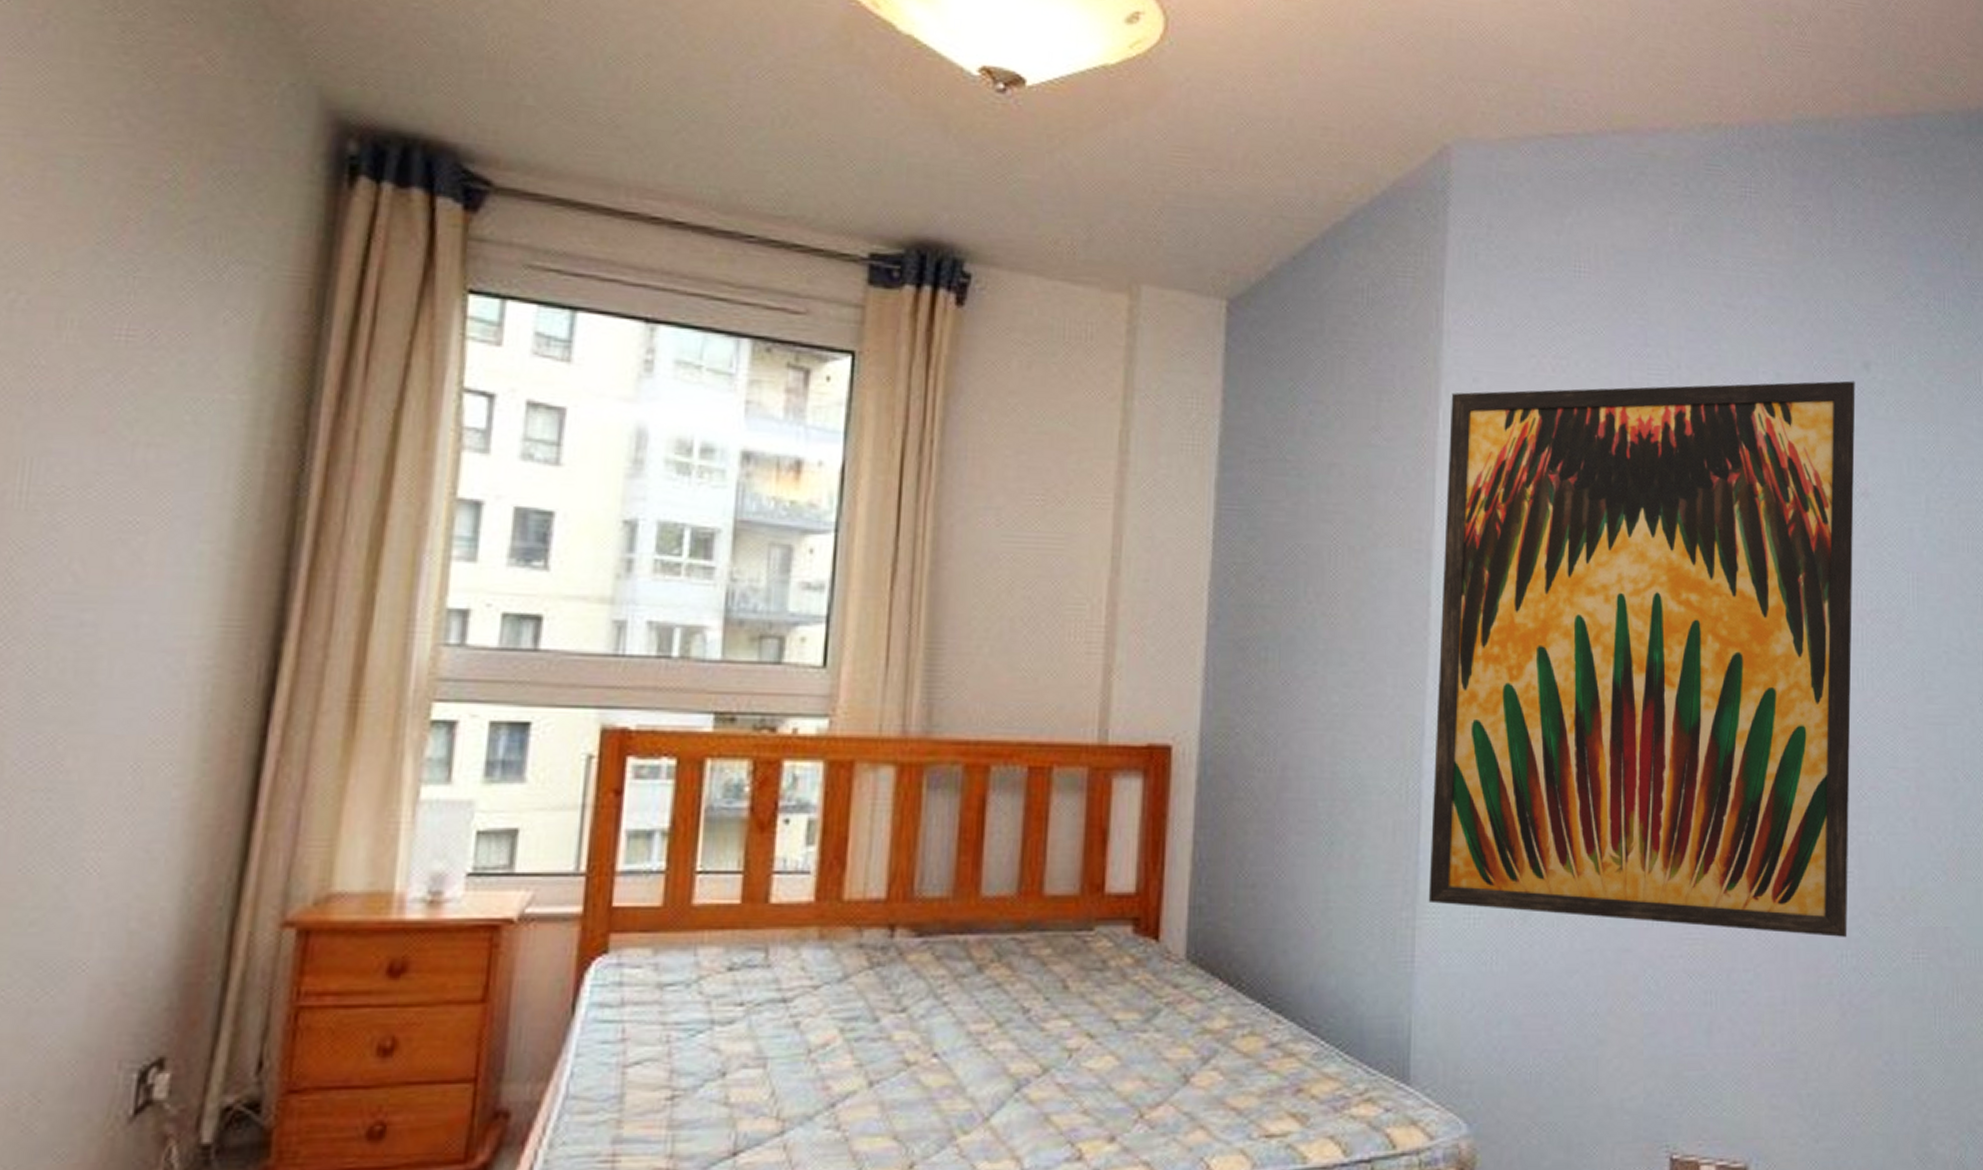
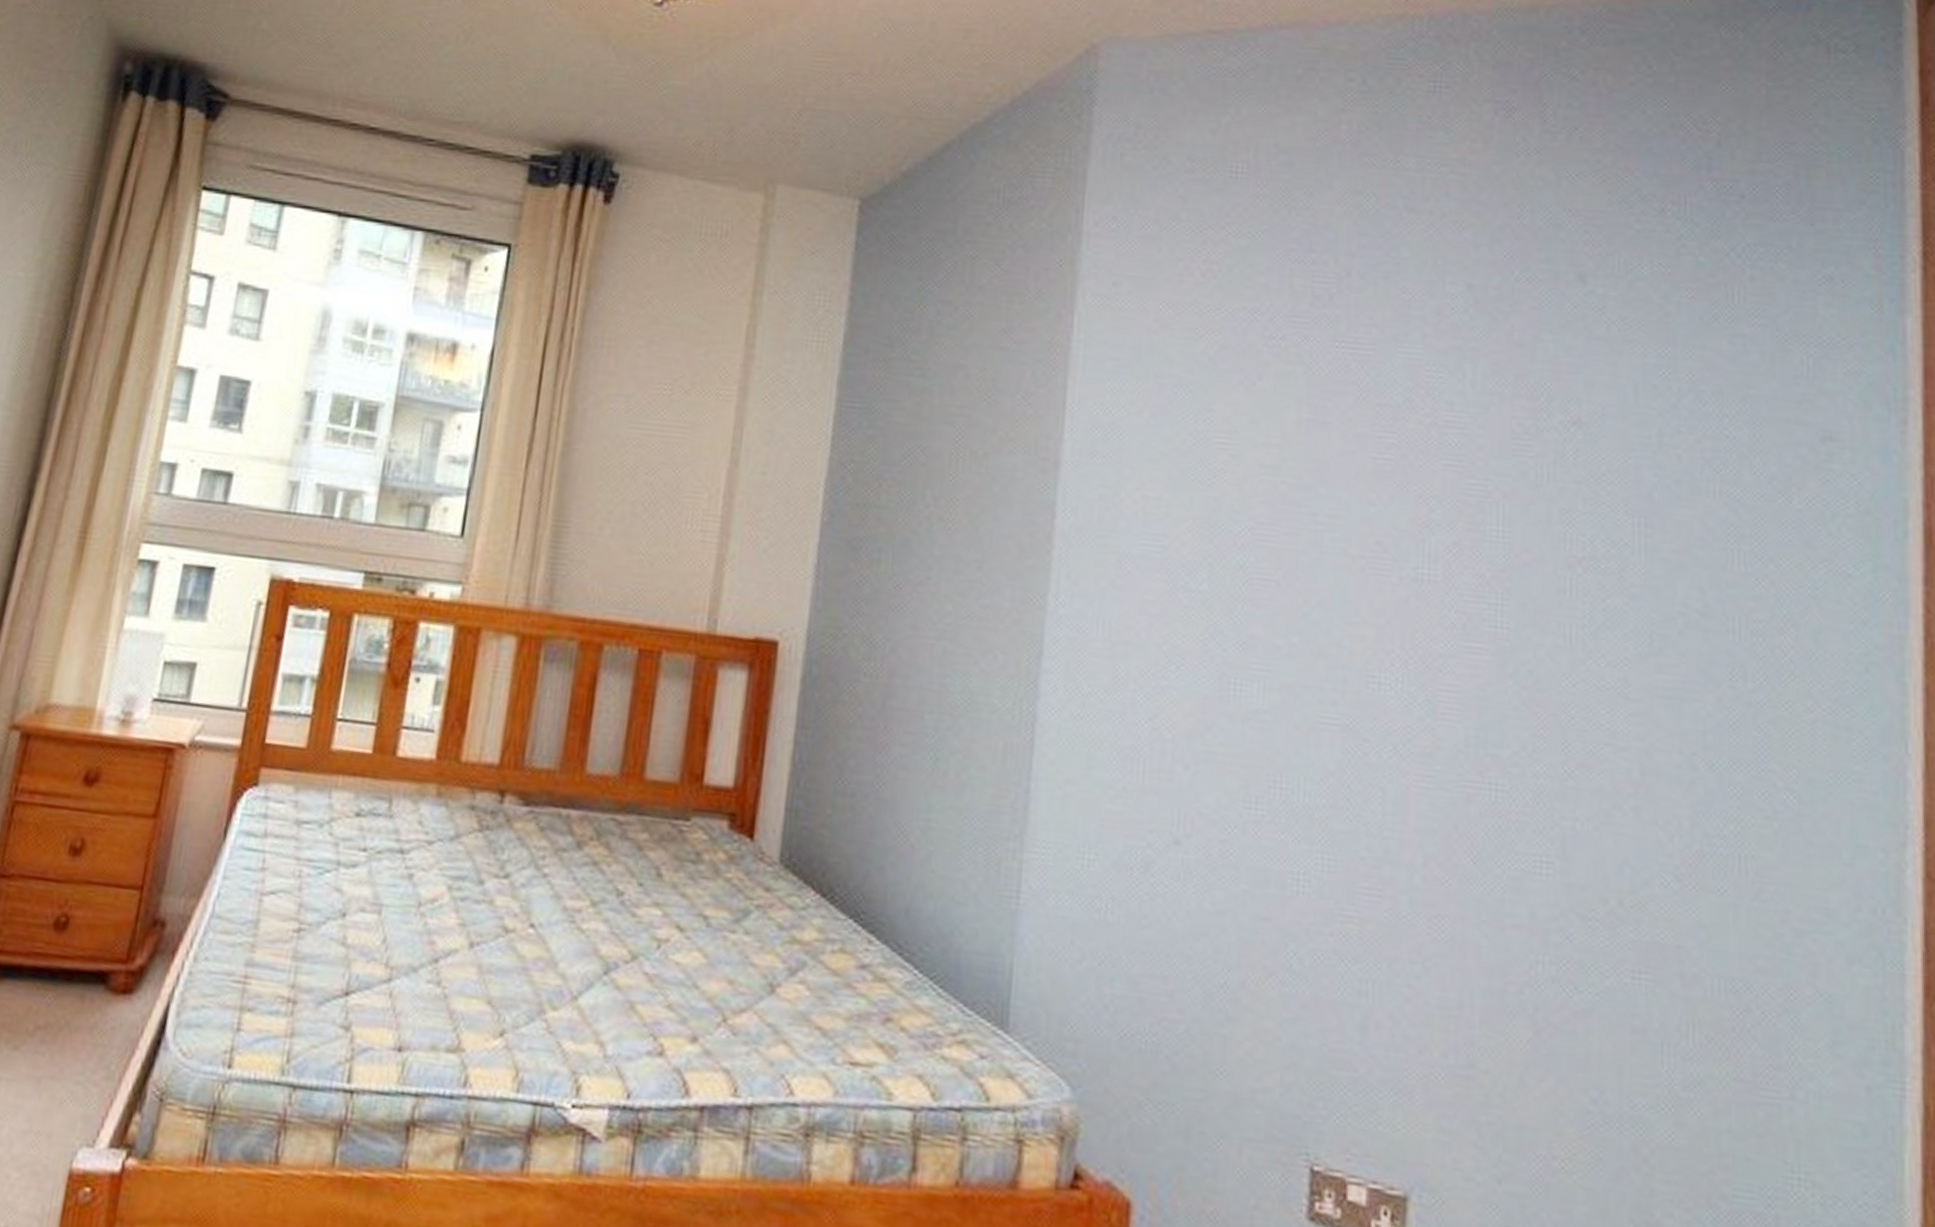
wall art: present [1428,380,1856,937] -> none [1038,294,1567,940]

